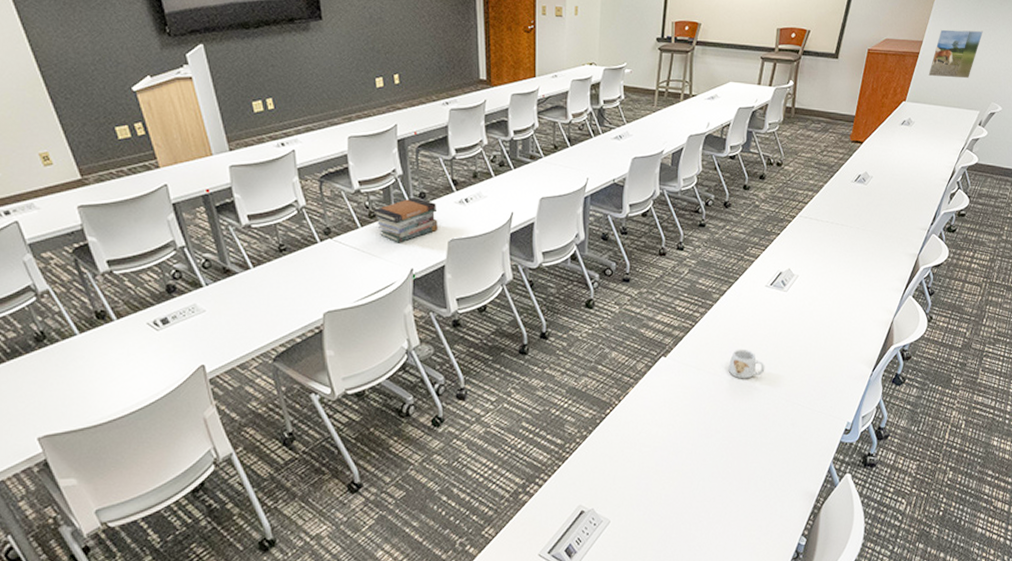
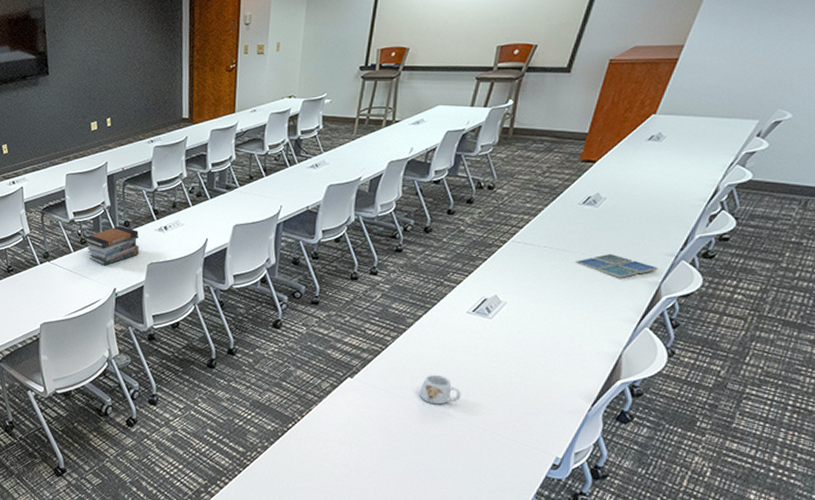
drink coaster: none [852,227,916,251] -> present [575,253,658,278]
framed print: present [928,29,984,79] -> none [689,26,772,85]

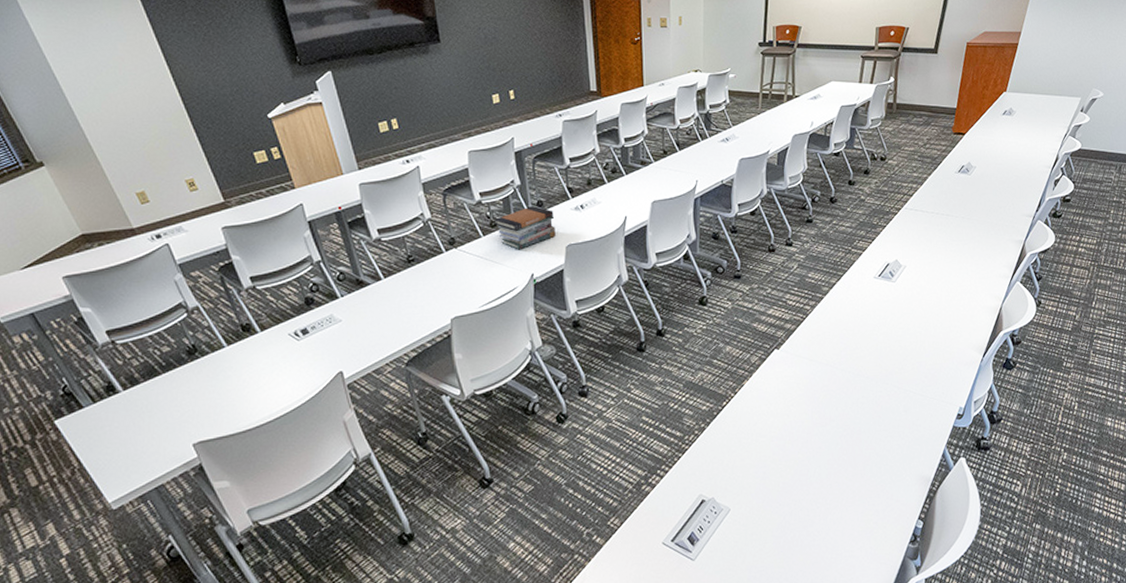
mug: present [419,374,461,405] -> none [840,339,876,369]
drink coaster: present [575,253,658,278] -> none [957,216,1021,238]

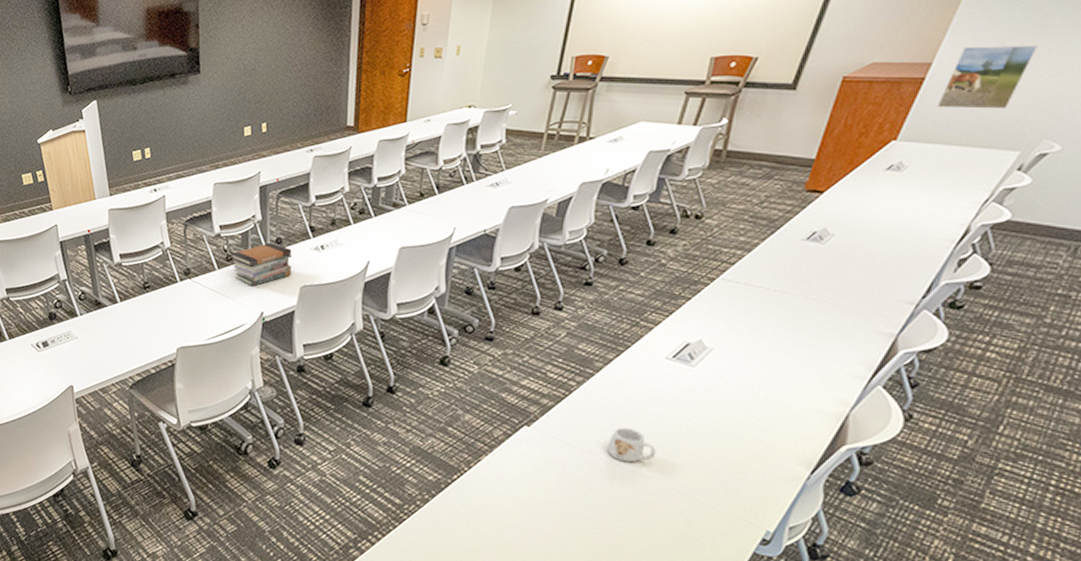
mug: none [840,339,876,369] -> present [606,427,656,463]
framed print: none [1028,18,1082,67] -> present [937,45,1039,109]

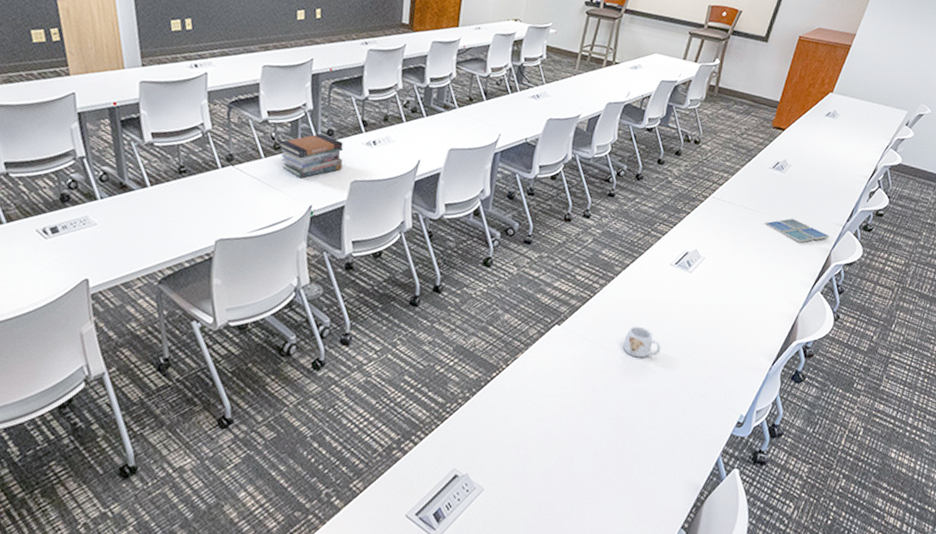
drink coaster: none [796,297,895,327] -> present [764,218,830,243]
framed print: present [937,45,1039,109] -> none [858,24,919,77]

